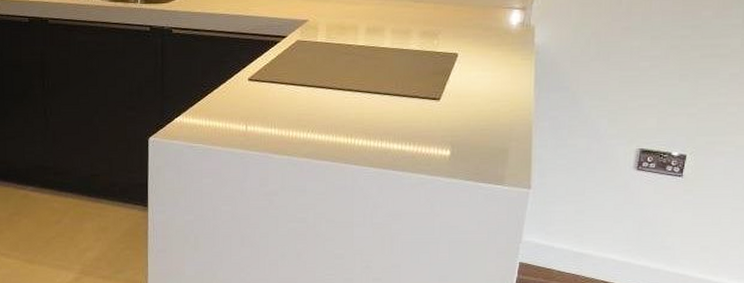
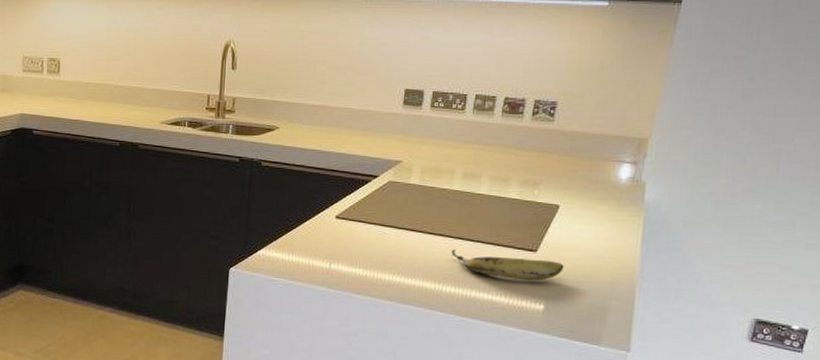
fruit: none [361,103,466,129] -> present [451,249,564,281]

